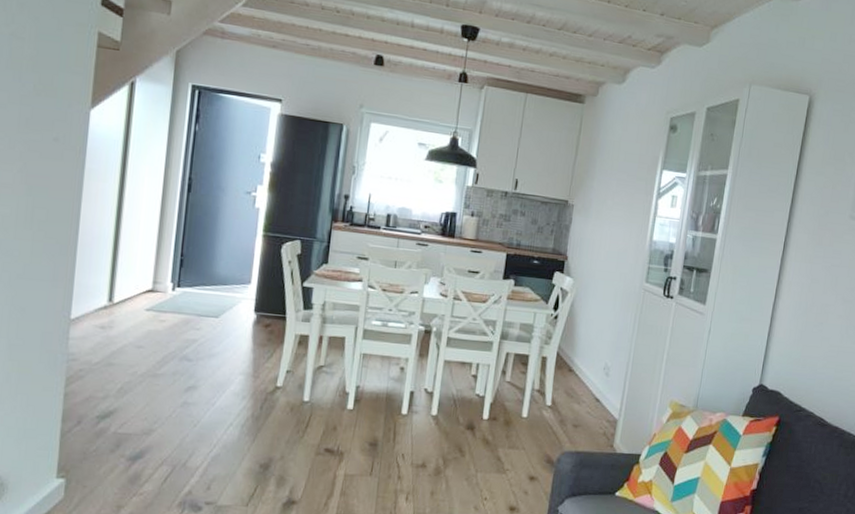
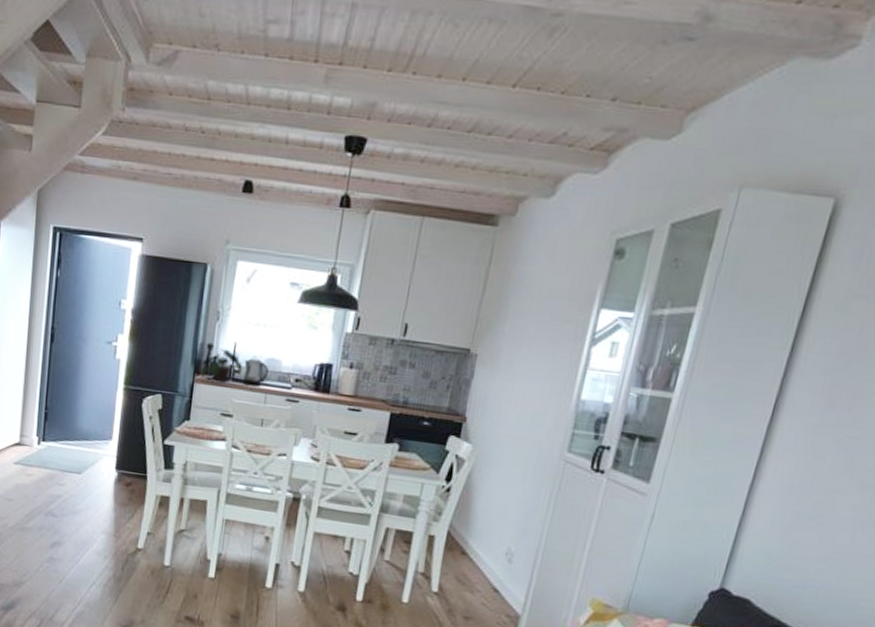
potted plant: none [338,200,377,230] -> present [200,350,242,383]
kettle: none [377,207,401,233] -> present [243,358,269,387]

